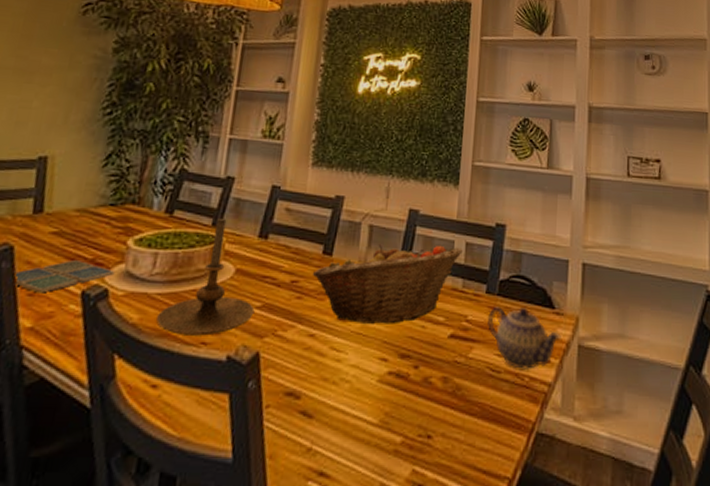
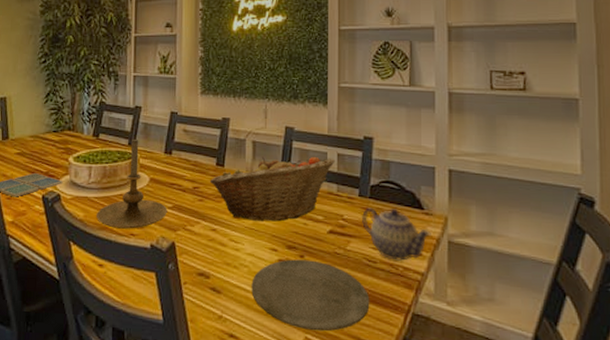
plate: none [351,371,491,461] -> present [251,259,370,332]

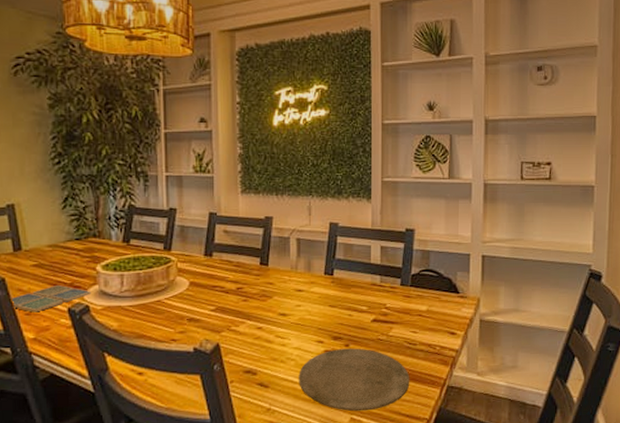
candle holder: present [97,138,168,229] -> none [132,242,210,335]
fruit basket: present [209,157,335,222] -> none [253,251,378,316]
teapot: present [361,207,431,261] -> none [402,293,465,341]

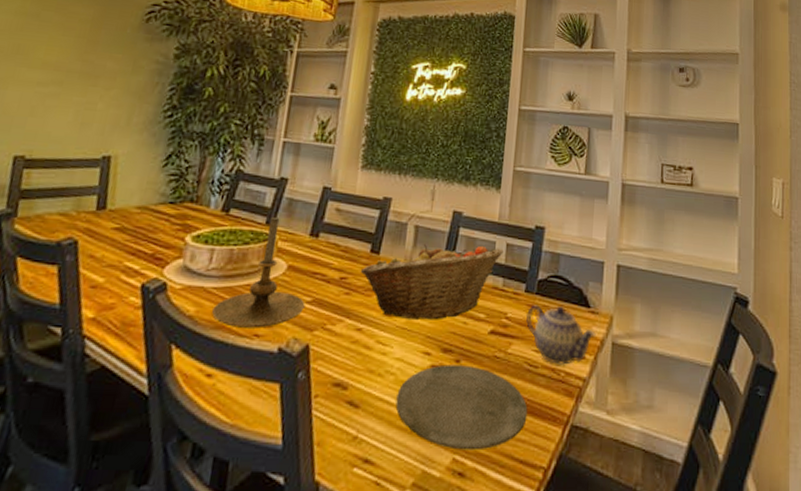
drink coaster: present [11,285,92,313] -> none [78,255,174,286]
candle holder: none [132,242,210,335] -> present [212,216,305,329]
fruit basket: none [253,251,378,316] -> present [360,244,503,320]
teapot: none [402,293,465,341] -> present [525,305,596,365]

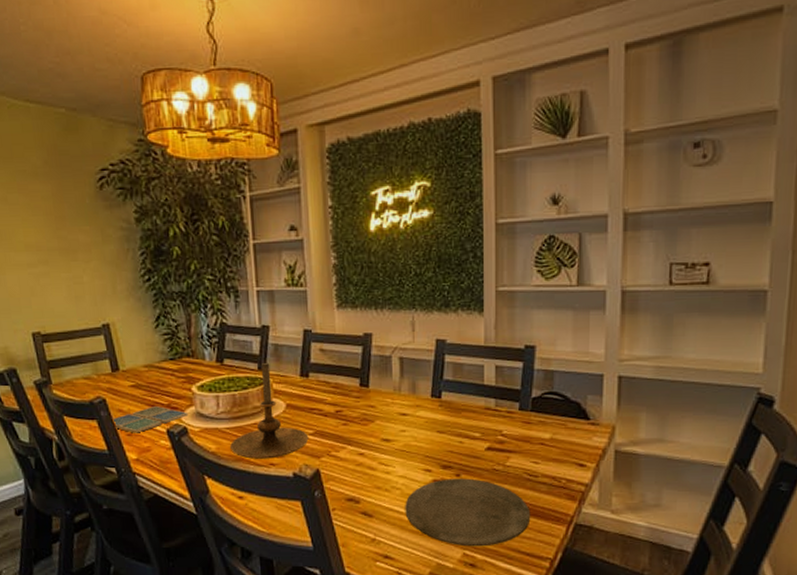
drink coaster: none [78,255,174,286] -> present [112,406,189,433]
fruit basket: present [360,244,503,320] -> none [353,371,493,442]
teapot: present [525,305,596,365] -> none [521,419,597,473]

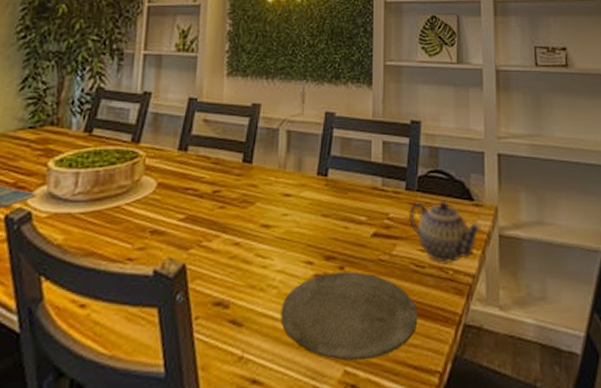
candle holder: present [230,362,309,459] -> none [81,133,179,253]
teapot: none [521,419,597,473] -> present [408,200,482,263]

